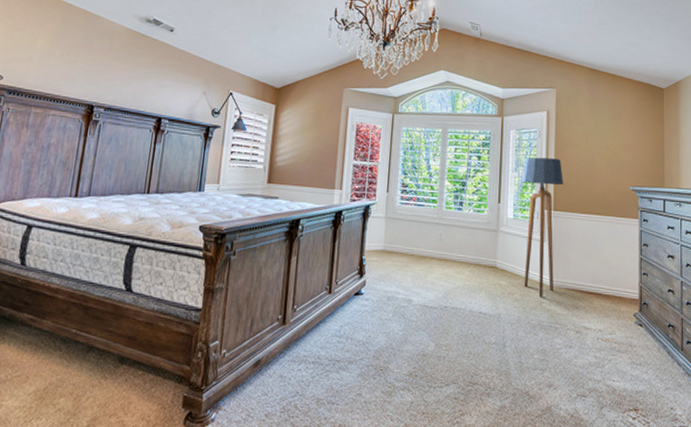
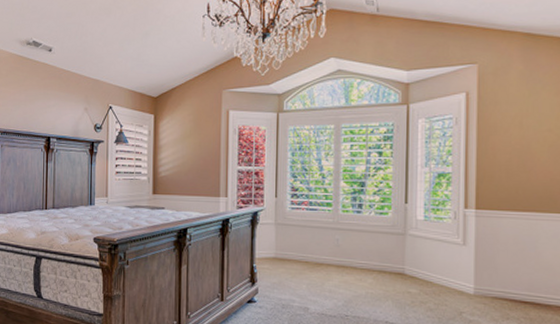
floor lamp: present [522,157,563,297] -> none [434,148,489,306]

